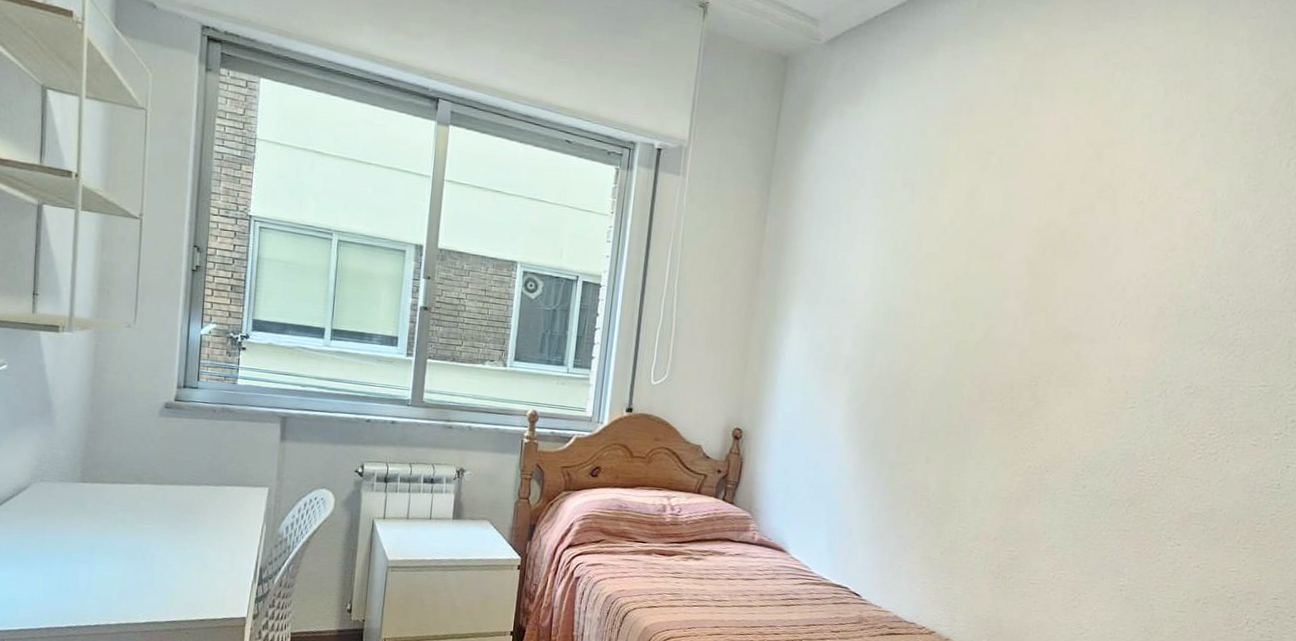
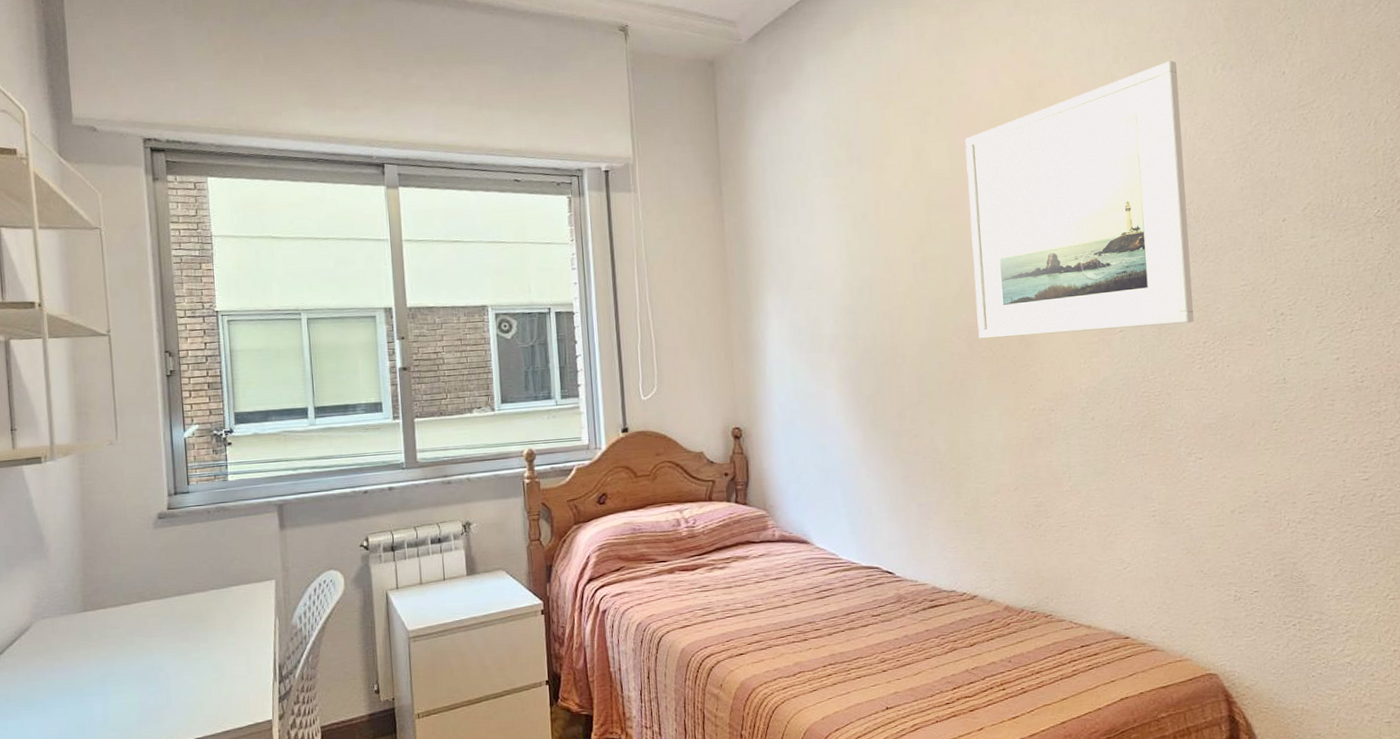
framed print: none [992,146,1253,413] -> present [964,61,1194,339]

